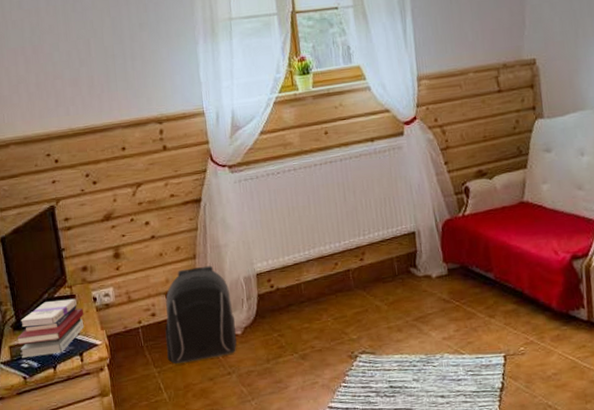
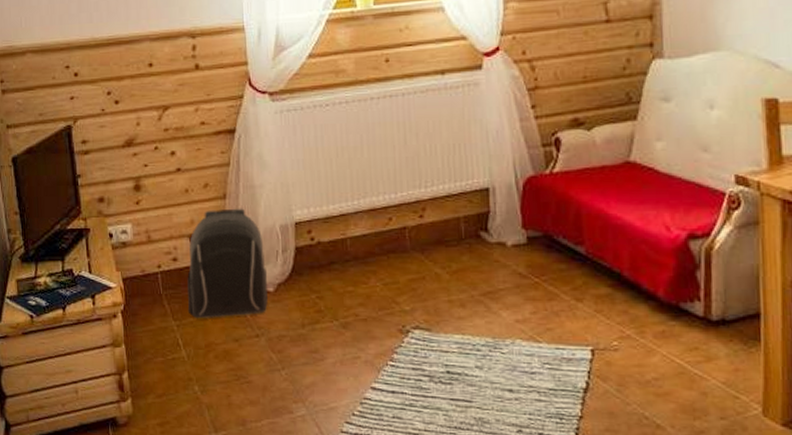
books: present [17,298,85,359] -> none [25,232,99,295]

